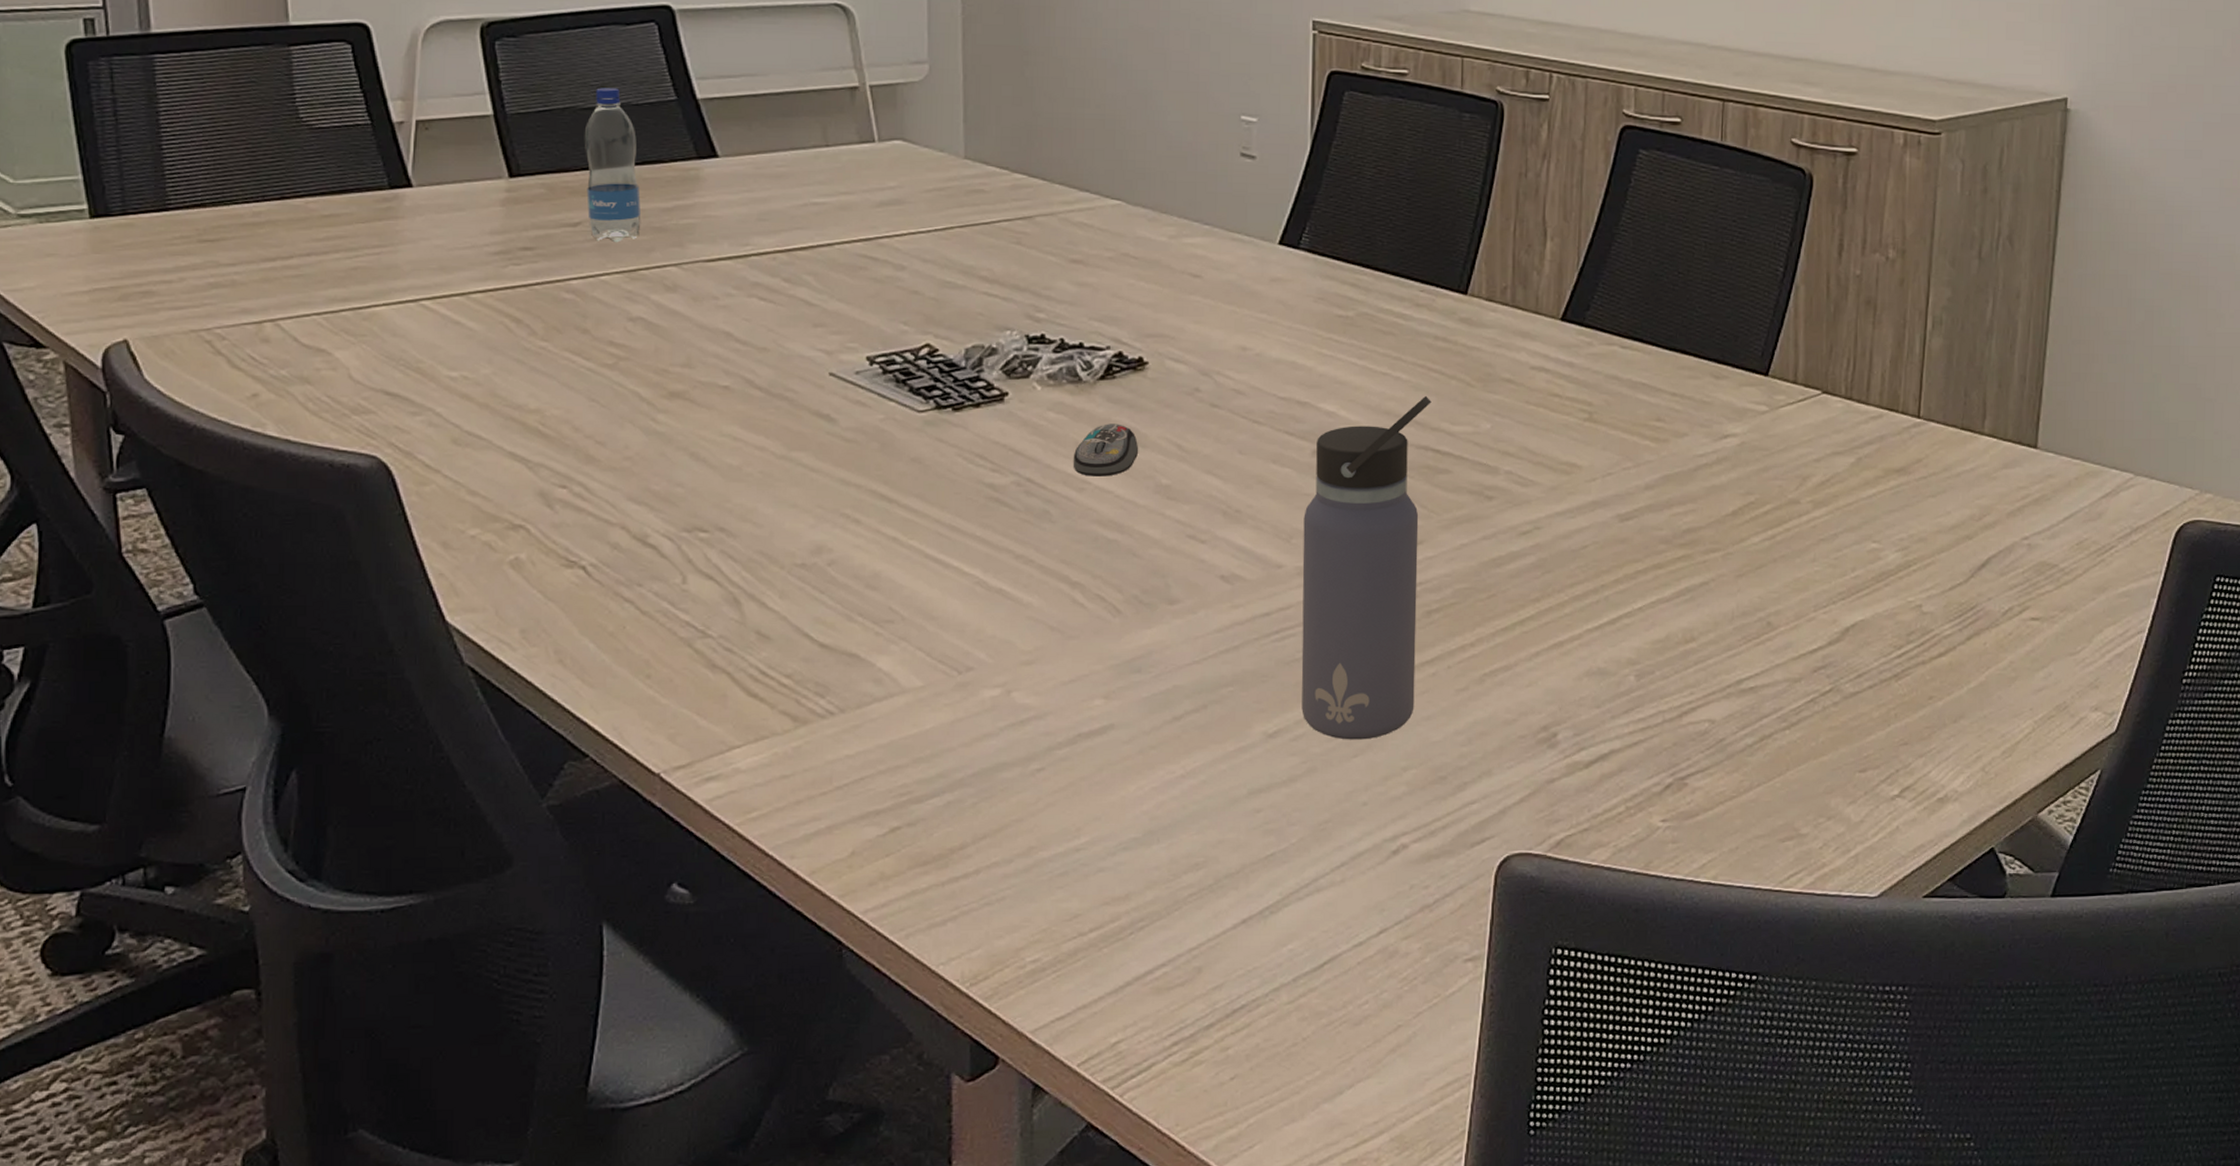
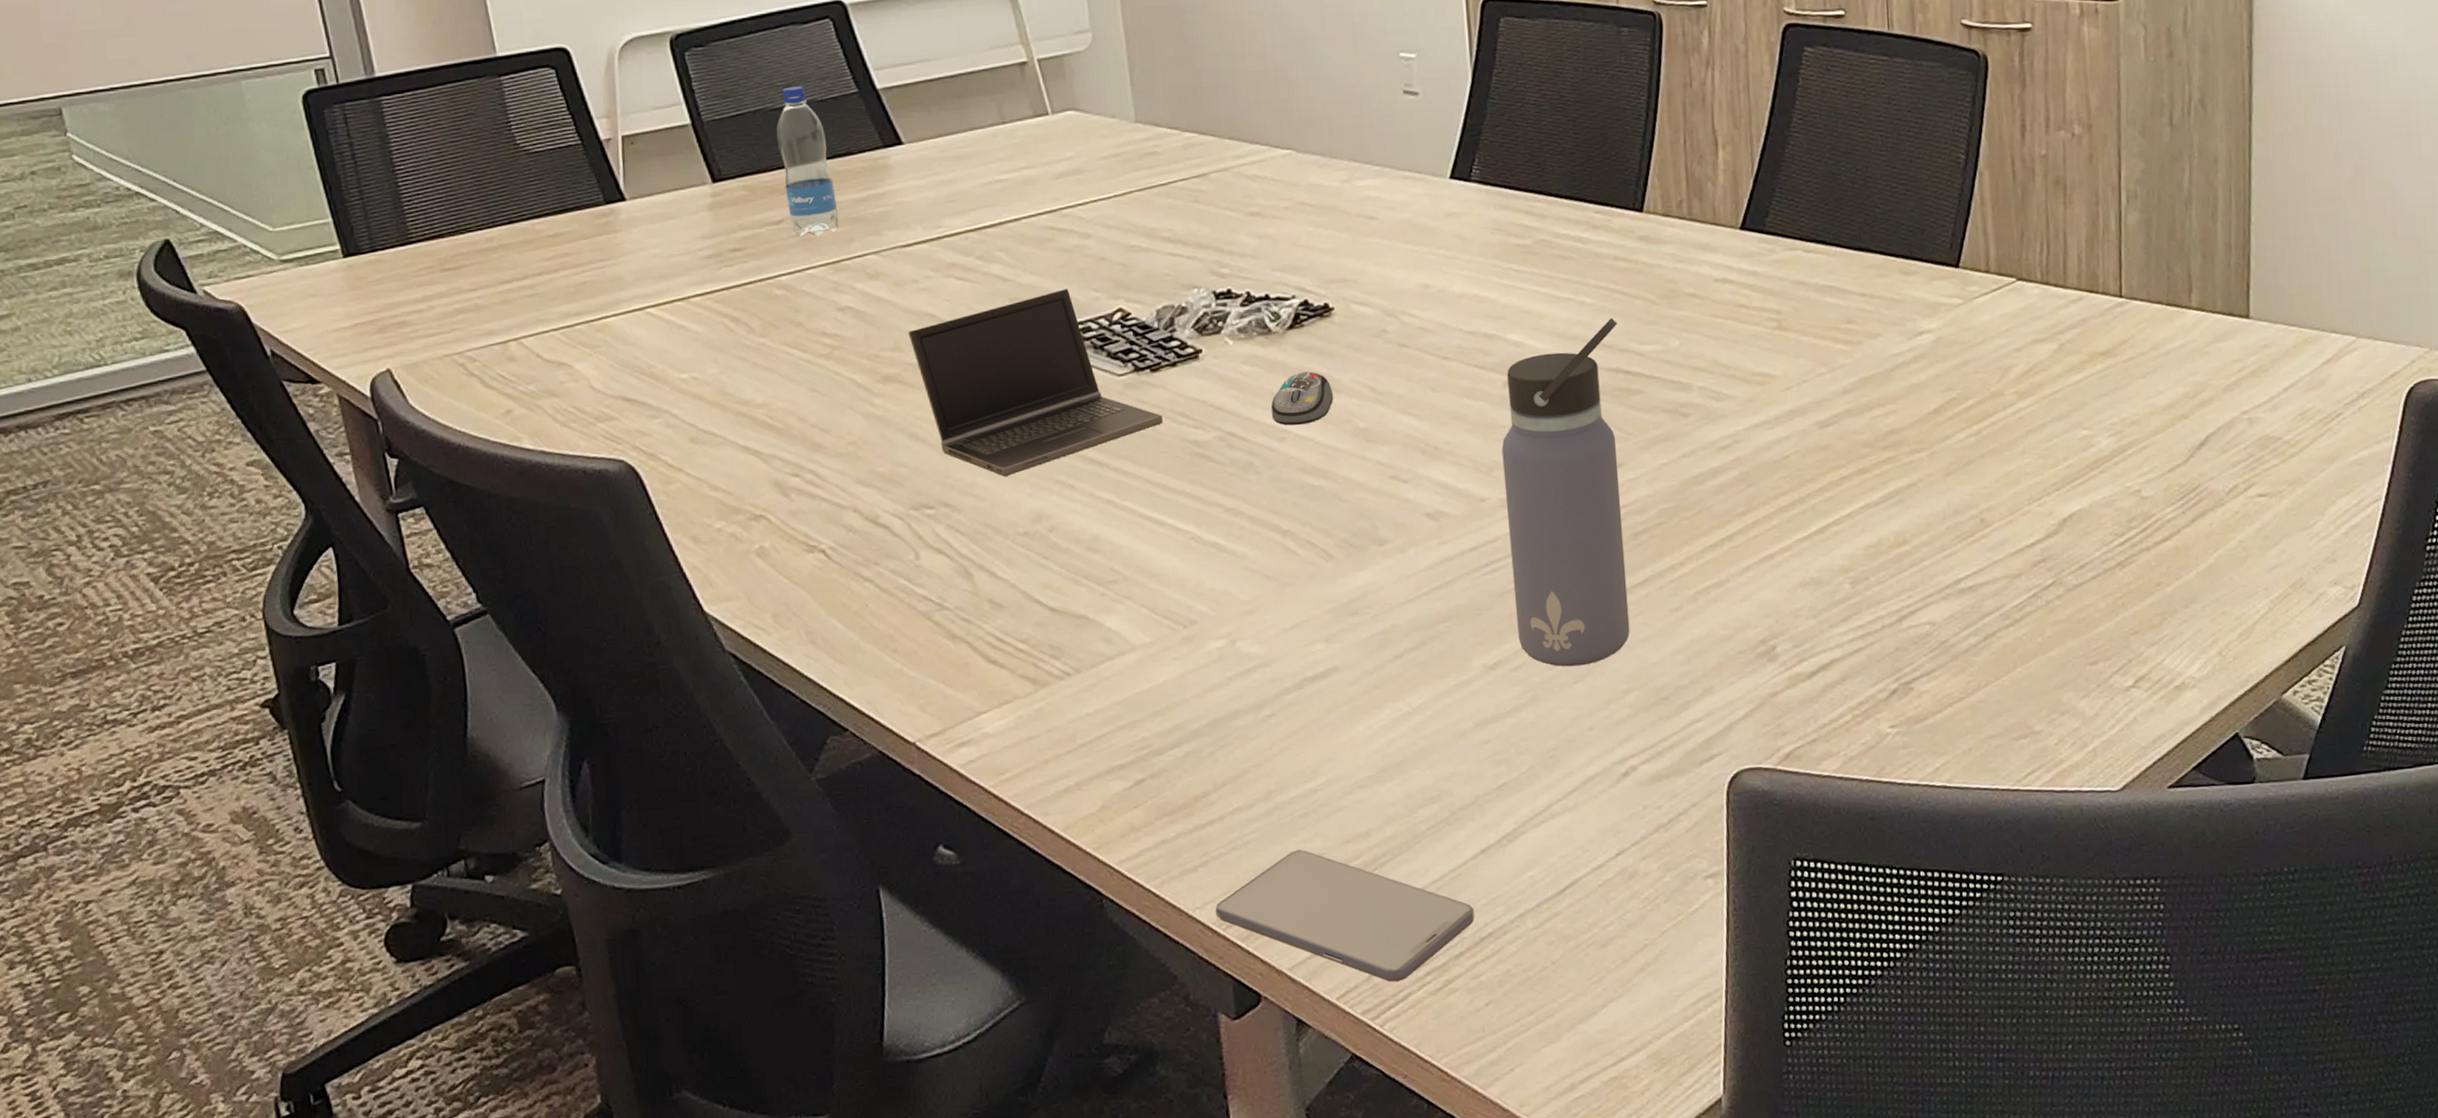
laptop computer: none [701,318,960,505] -> present [908,288,1163,476]
smartphone: none [961,909,1229,1051] -> present [1216,850,1475,982]

